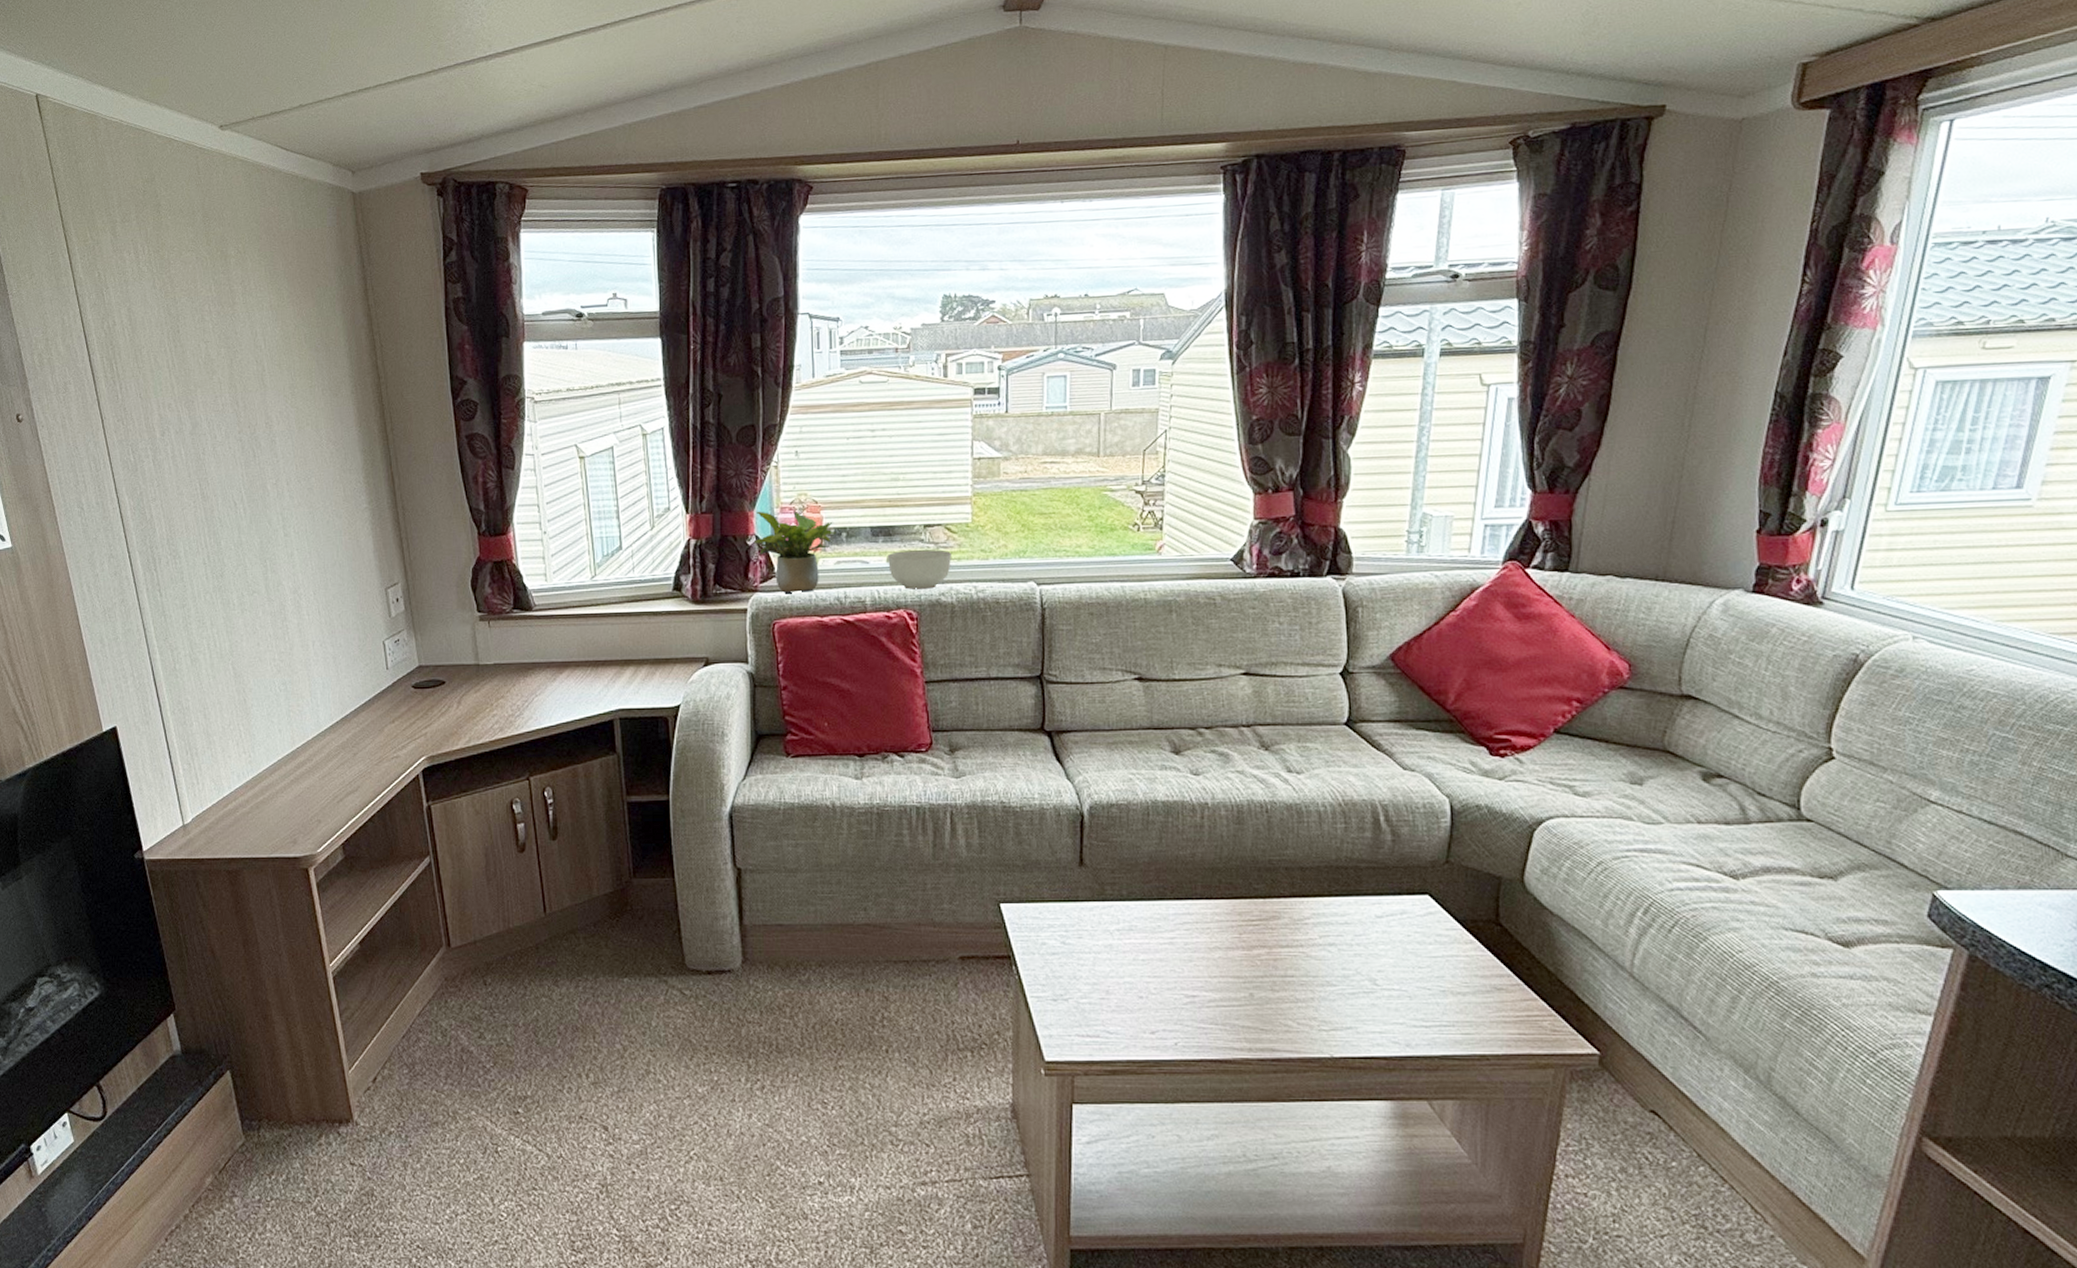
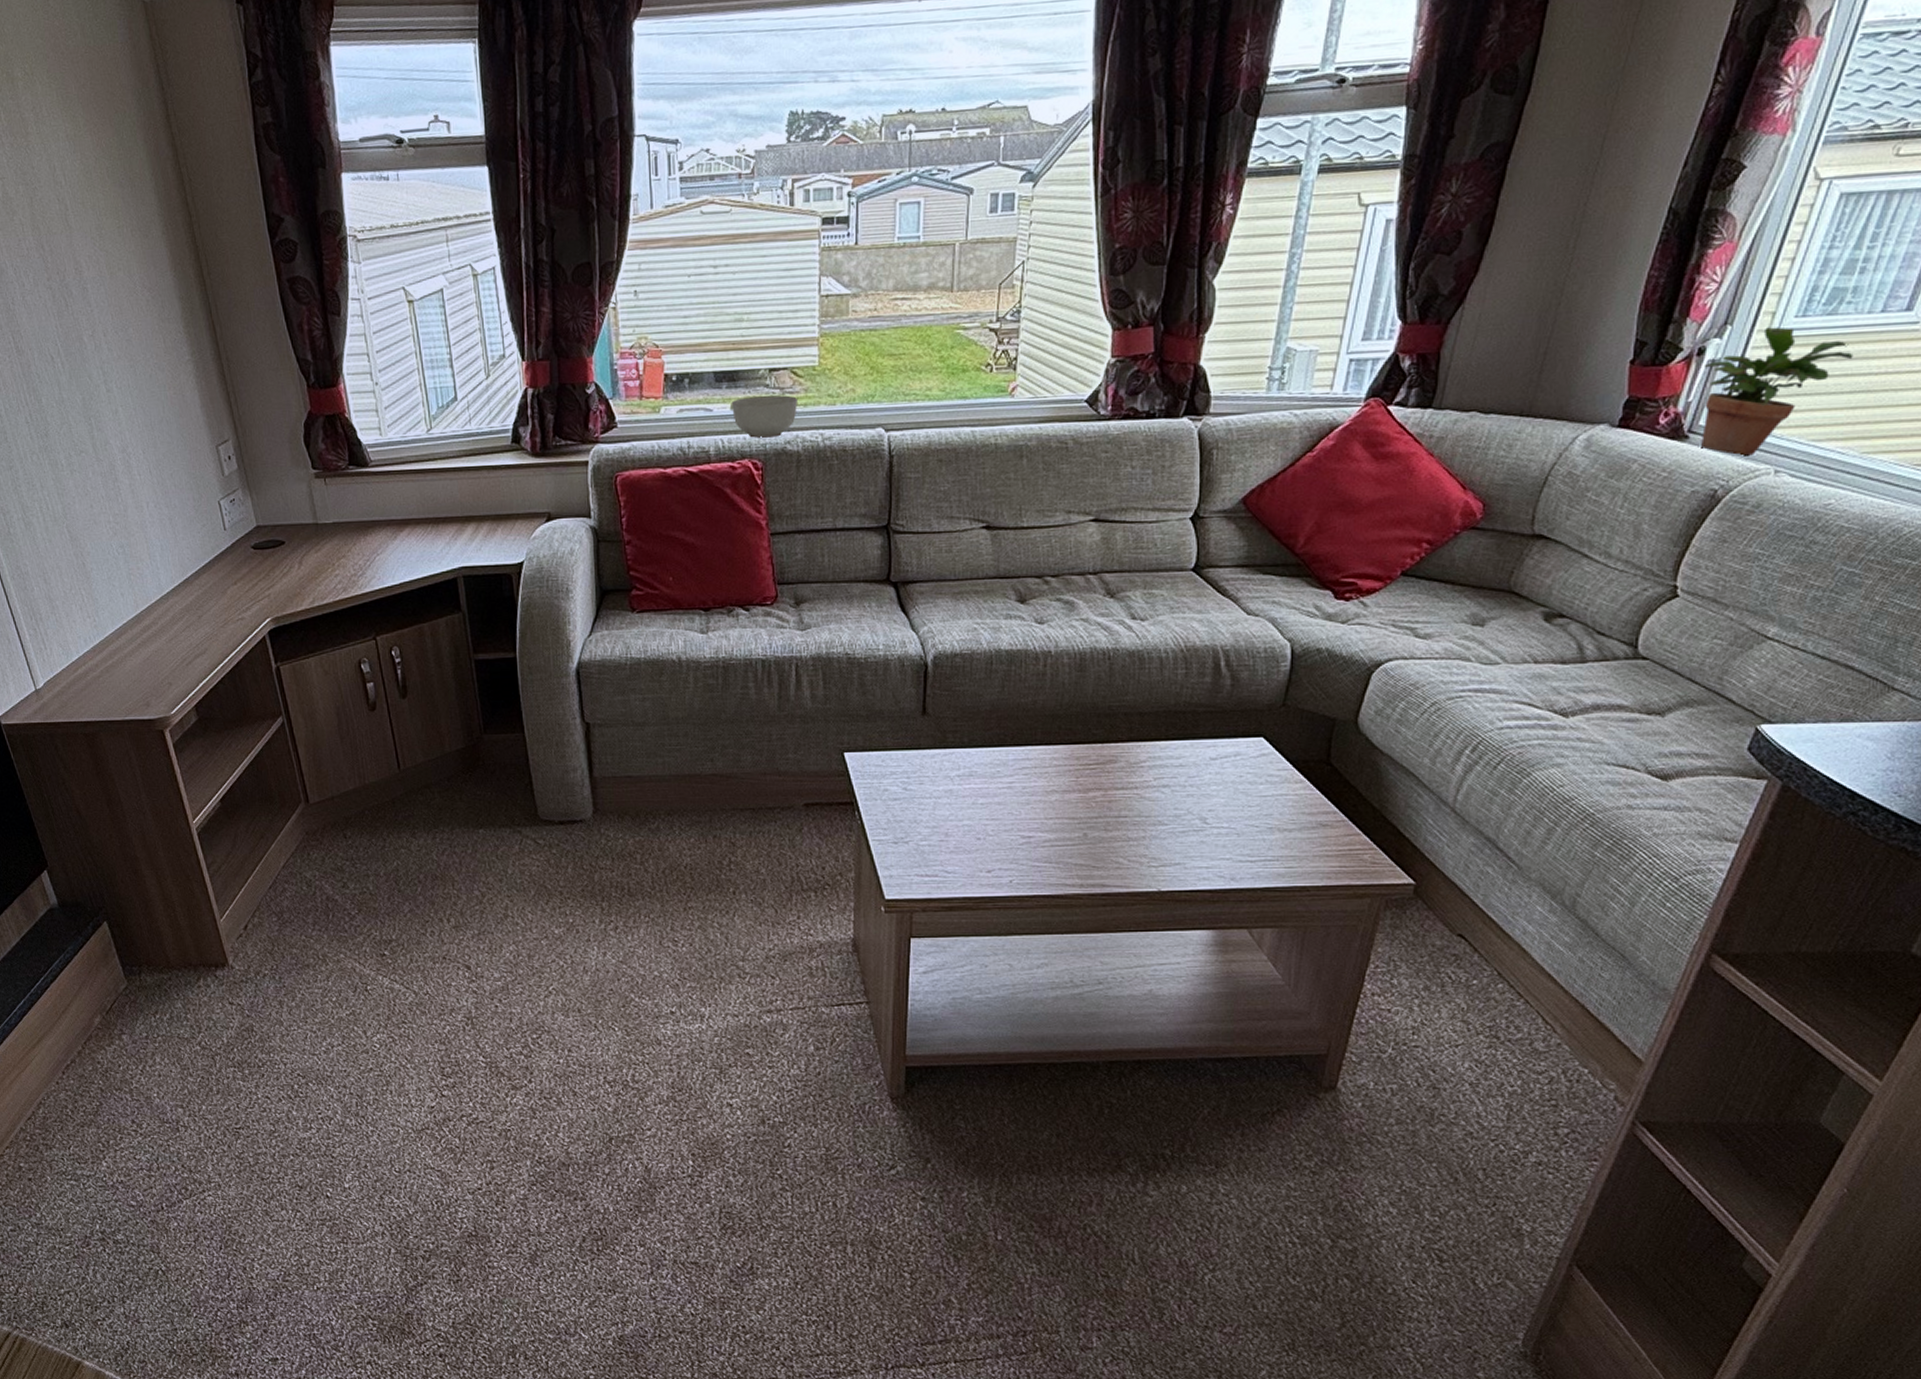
potted plant: present [754,511,836,593] -> none [594,356,678,444]
potted plant: none [1828,501,1973,622] -> present [1701,327,1854,456]

